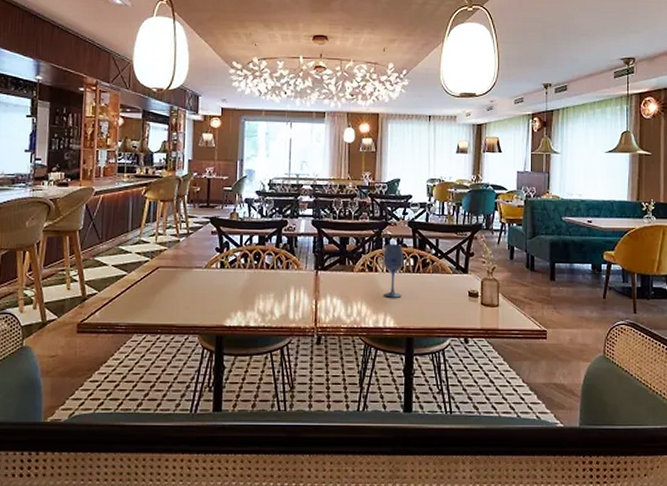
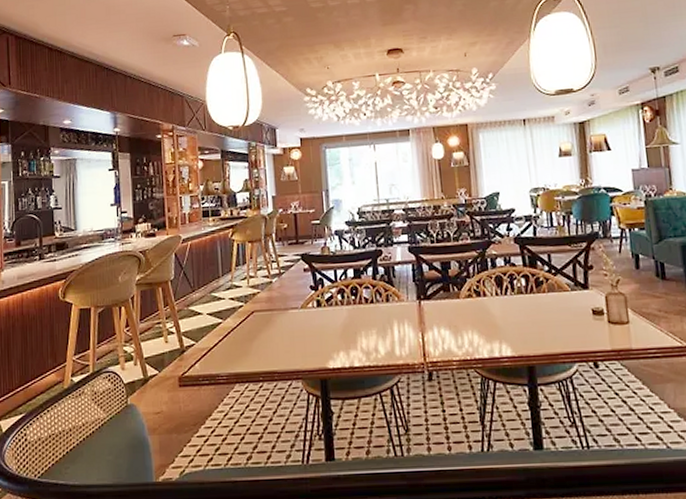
wineglass: present [383,244,404,298] -> none [490,264,517,324]

